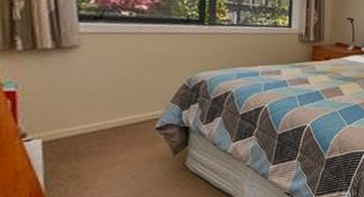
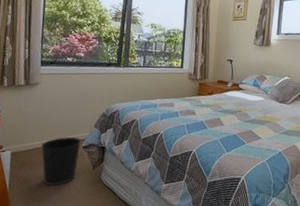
wastebasket: none [90,116,154,179] -> present [40,136,82,186]

